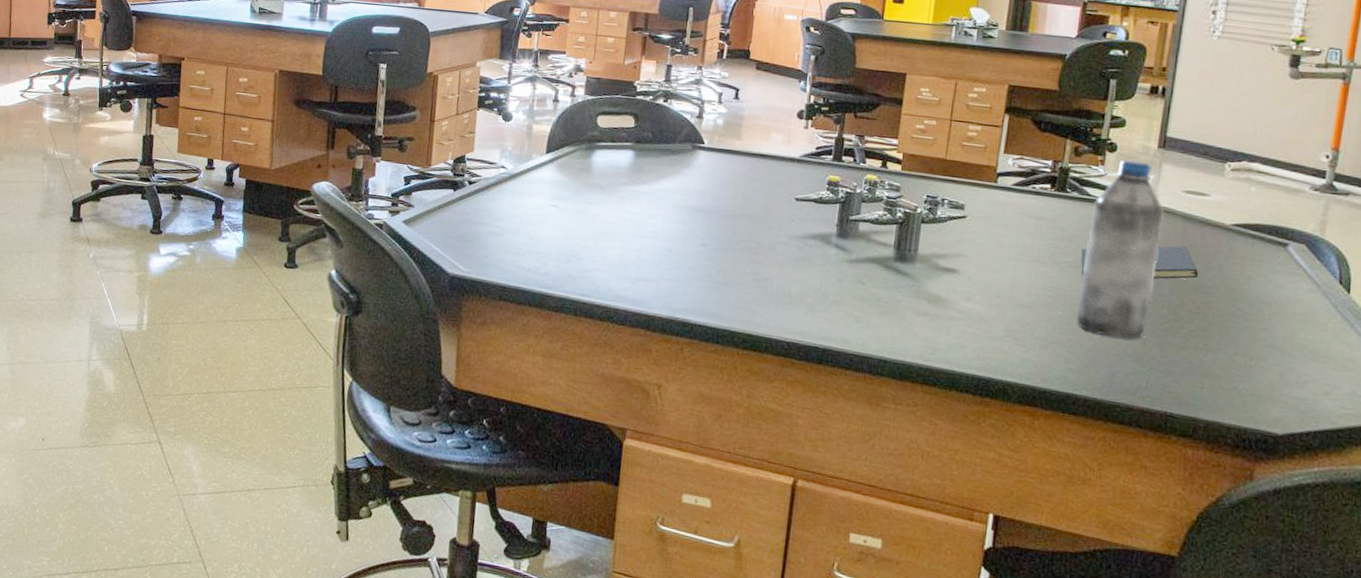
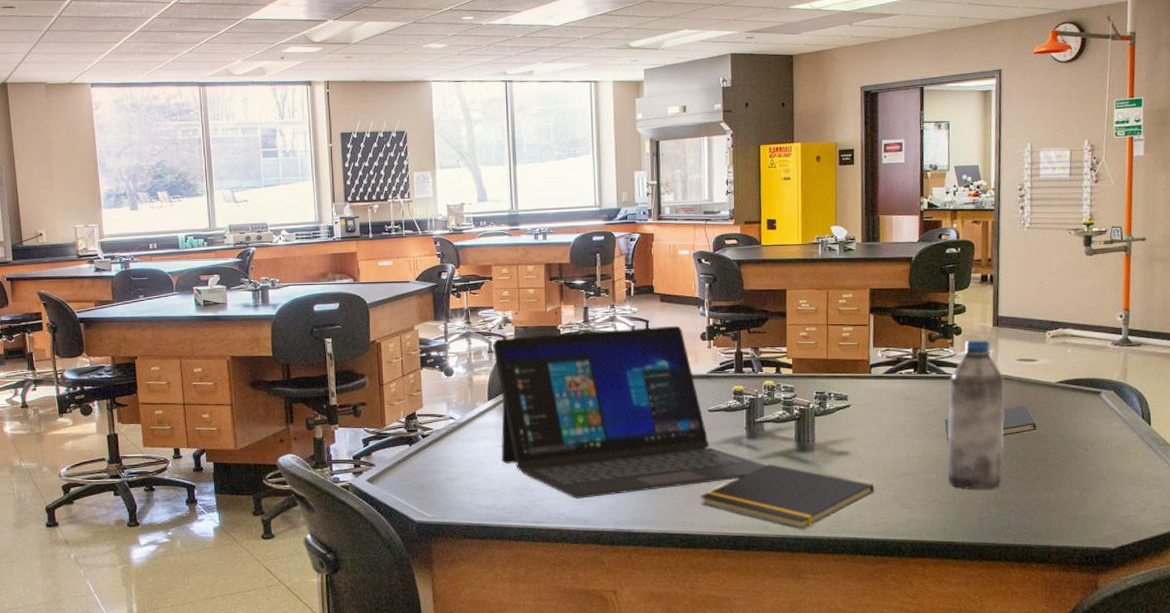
laptop: none [551,87,857,282] -> present [493,325,767,499]
notepad: none [773,269,984,351] -> present [700,464,875,530]

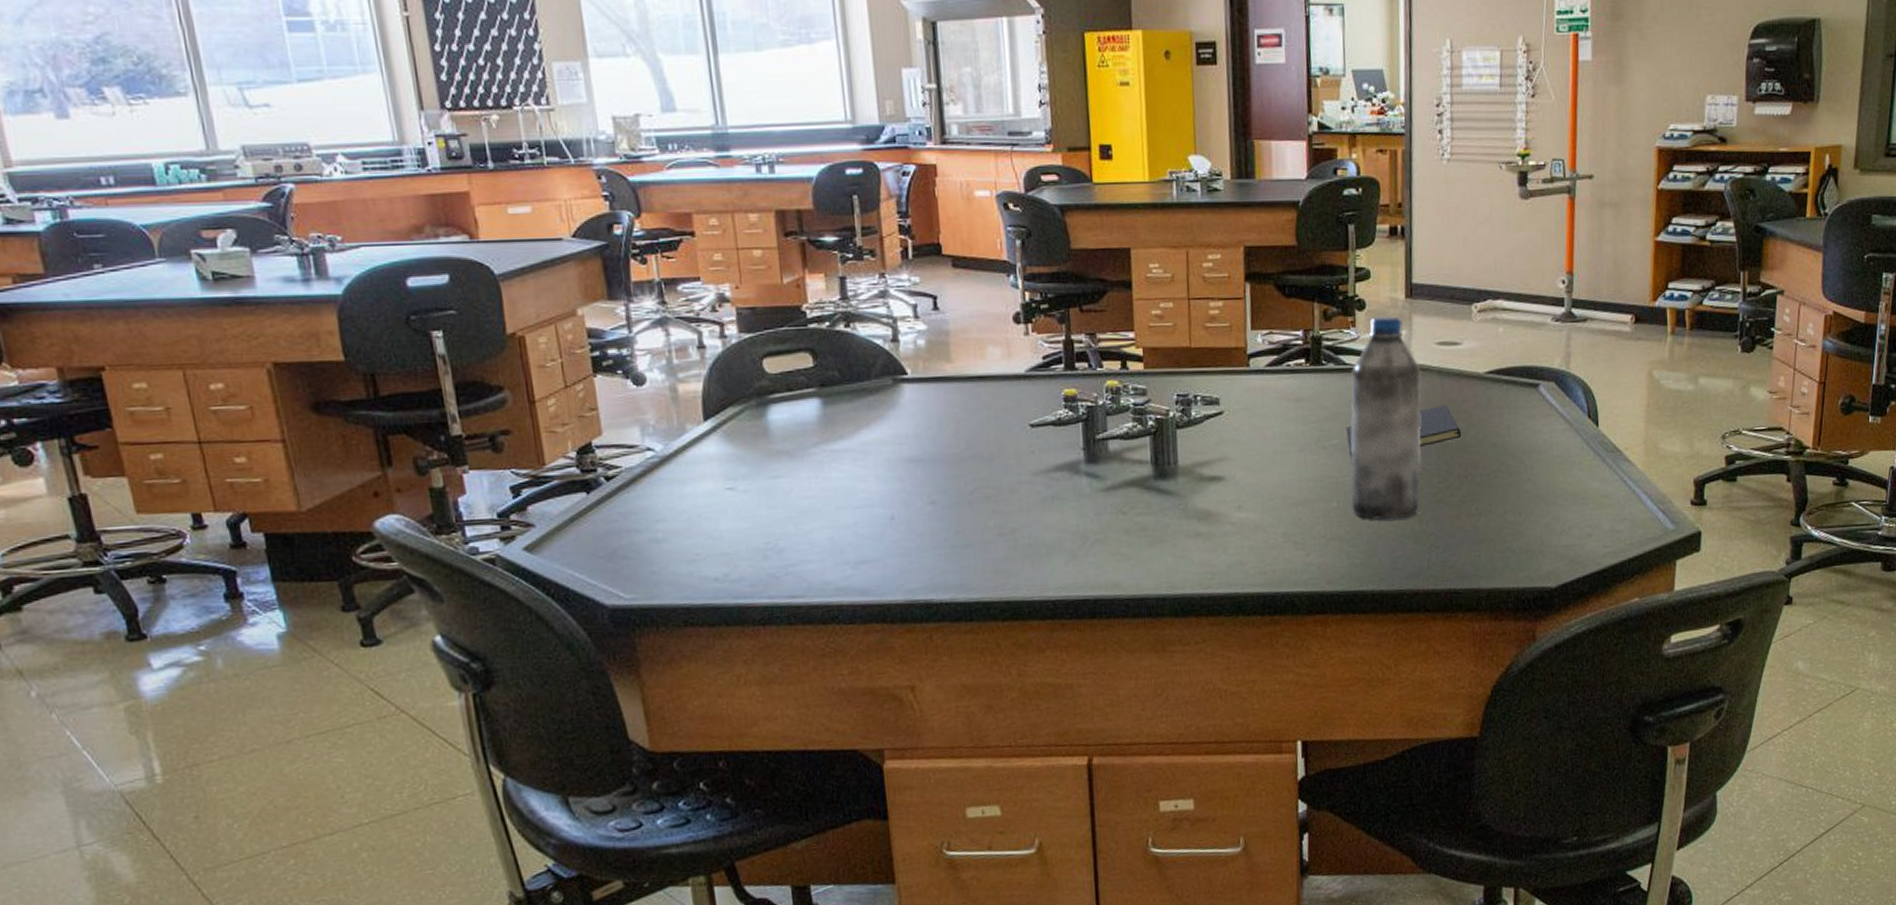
laptop: present [493,325,767,499] -> none [704,302,1115,560]
notepad: present [700,464,875,530] -> none [1025,497,1259,586]

